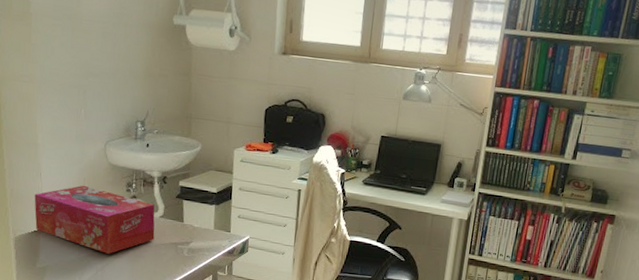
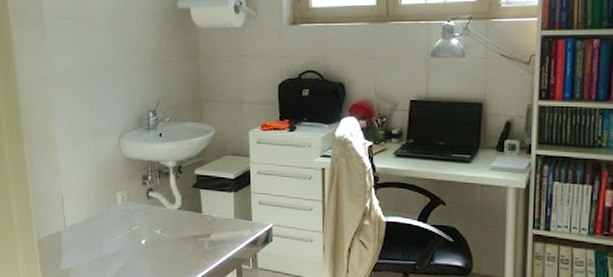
tissue box: present [34,185,155,254] -> none [55,181,174,252]

